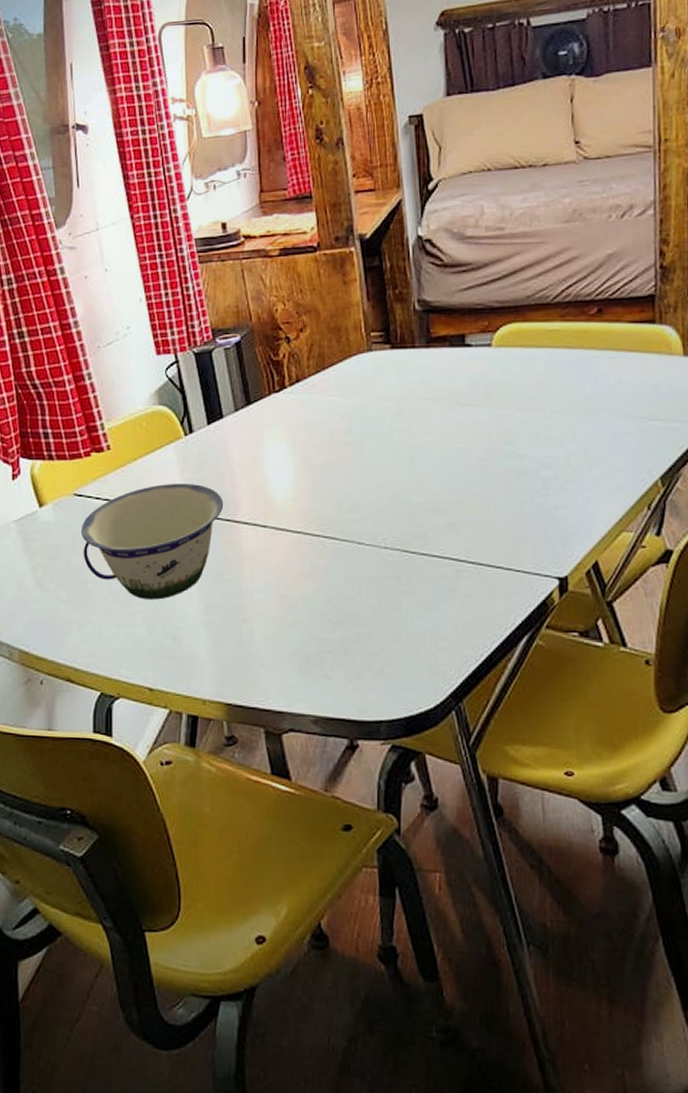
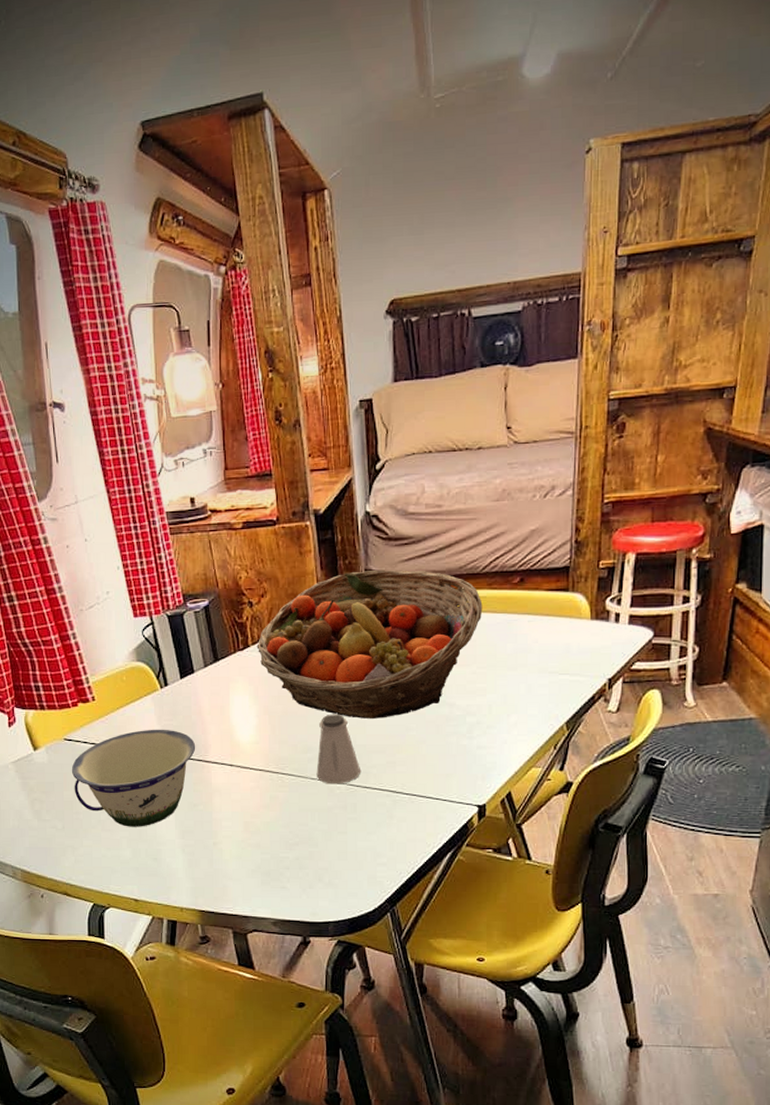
fruit basket: none [294,300,555,472] -> present [256,570,483,718]
saltshaker: none [364,466,418,550] -> present [316,714,361,784]

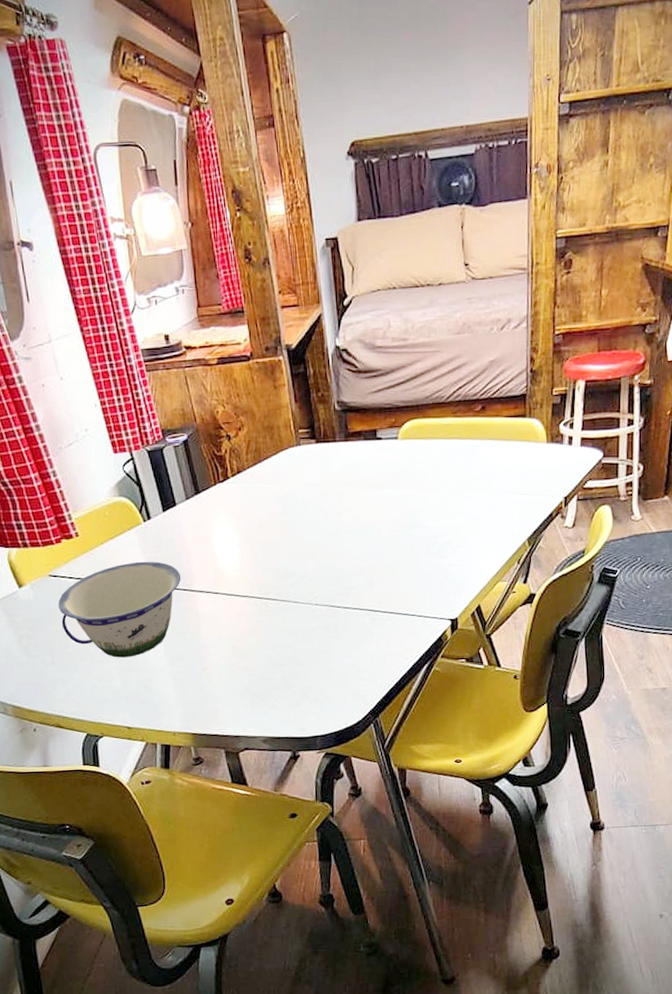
fruit basket: present [256,570,483,718] -> none [236,401,449,543]
saltshaker: present [316,714,361,784] -> none [298,539,341,607]

